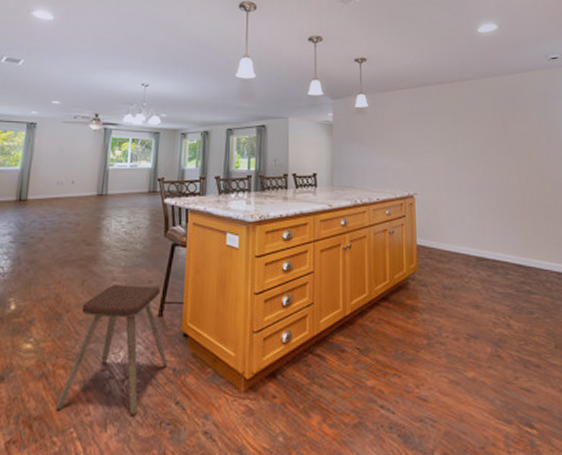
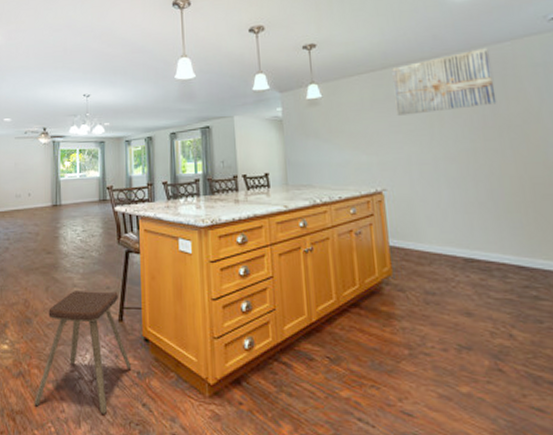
wall art: none [428,77,508,129] -> present [392,48,497,116]

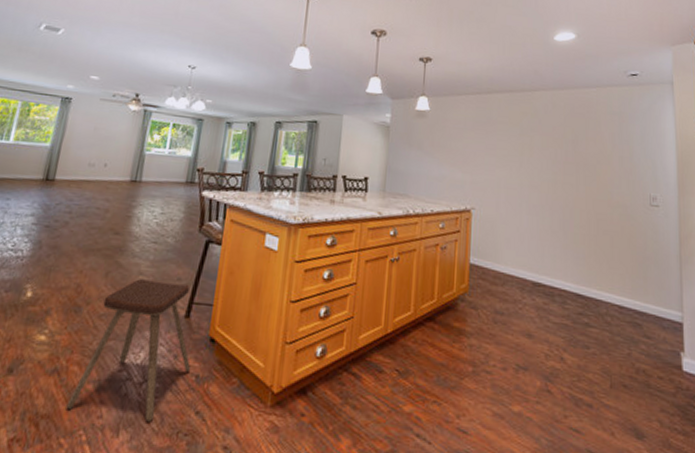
wall art: present [392,48,497,116] -> none [494,90,579,143]

